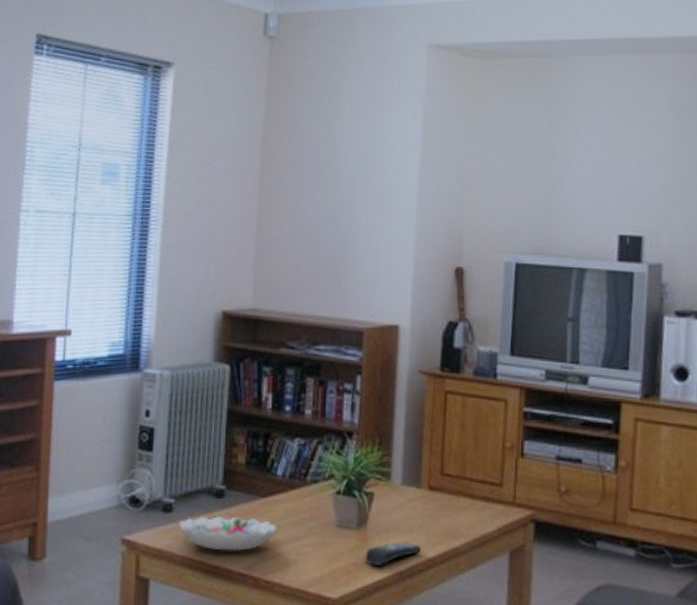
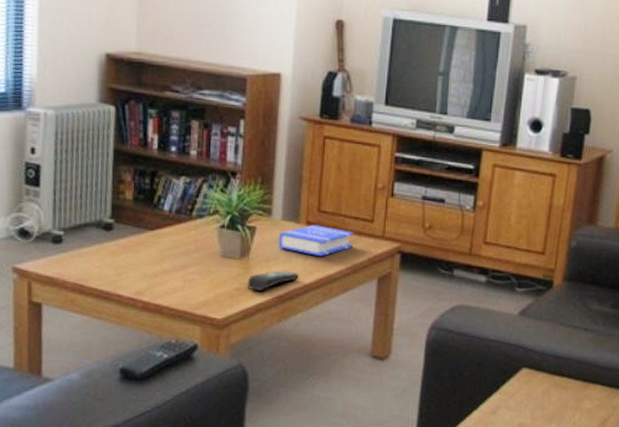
decorative bowl: present [178,515,278,551] -> none [68,246,166,278]
book: none [398,490,481,527] -> present [278,225,354,257]

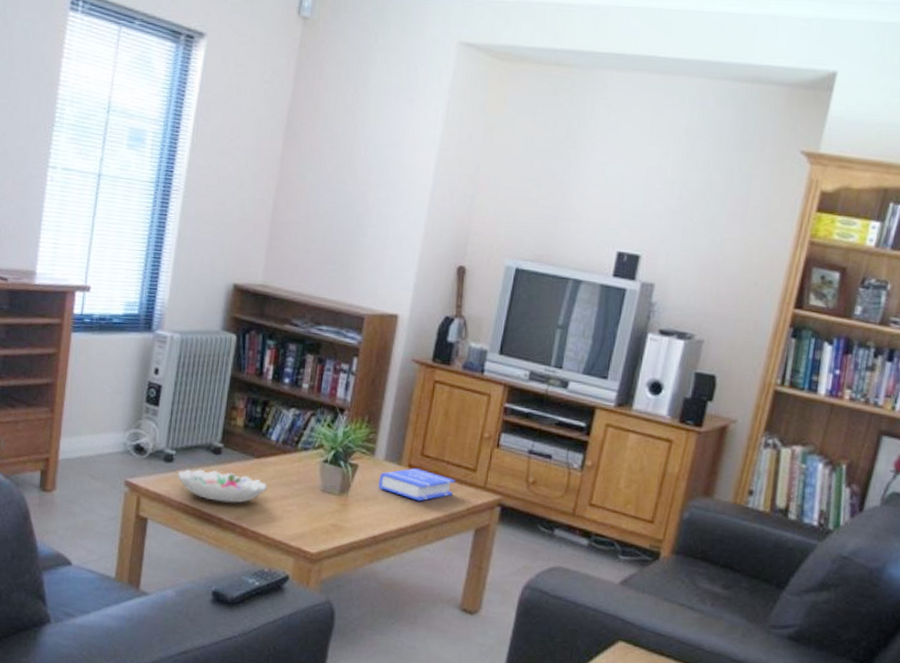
decorative bowl: none [68,246,166,278] -> present [177,469,268,503]
remote control: present [246,269,300,291] -> none [342,510,396,530]

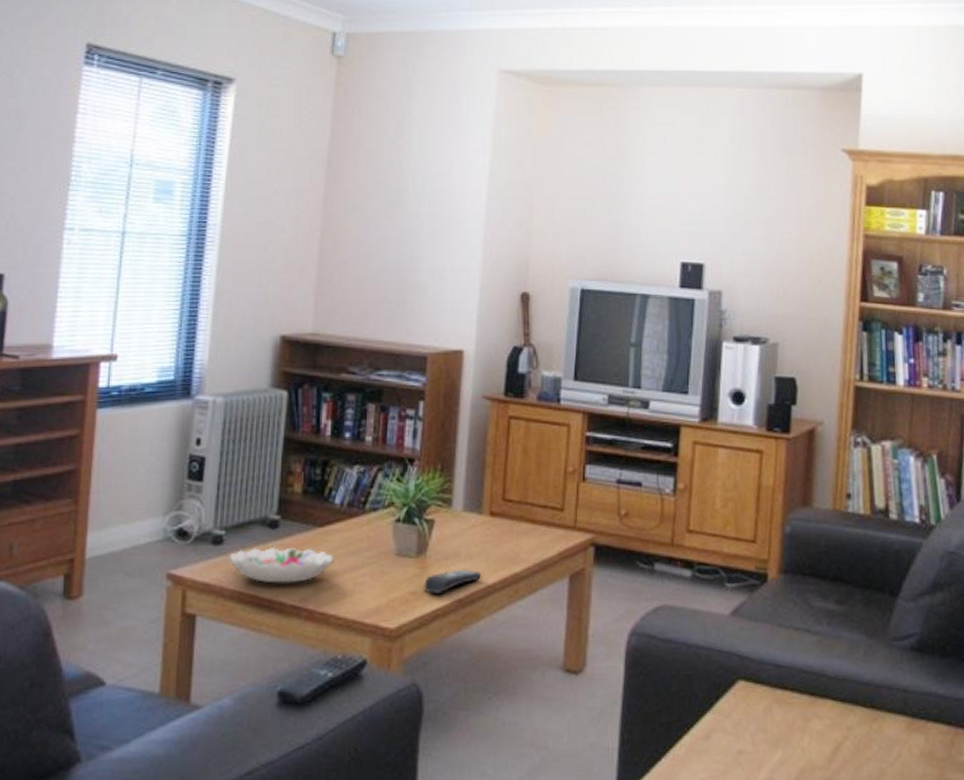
remote control: none [342,510,396,530] -> present [423,568,482,595]
book: present [378,468,455,501] -> none [459,516,542,552]

